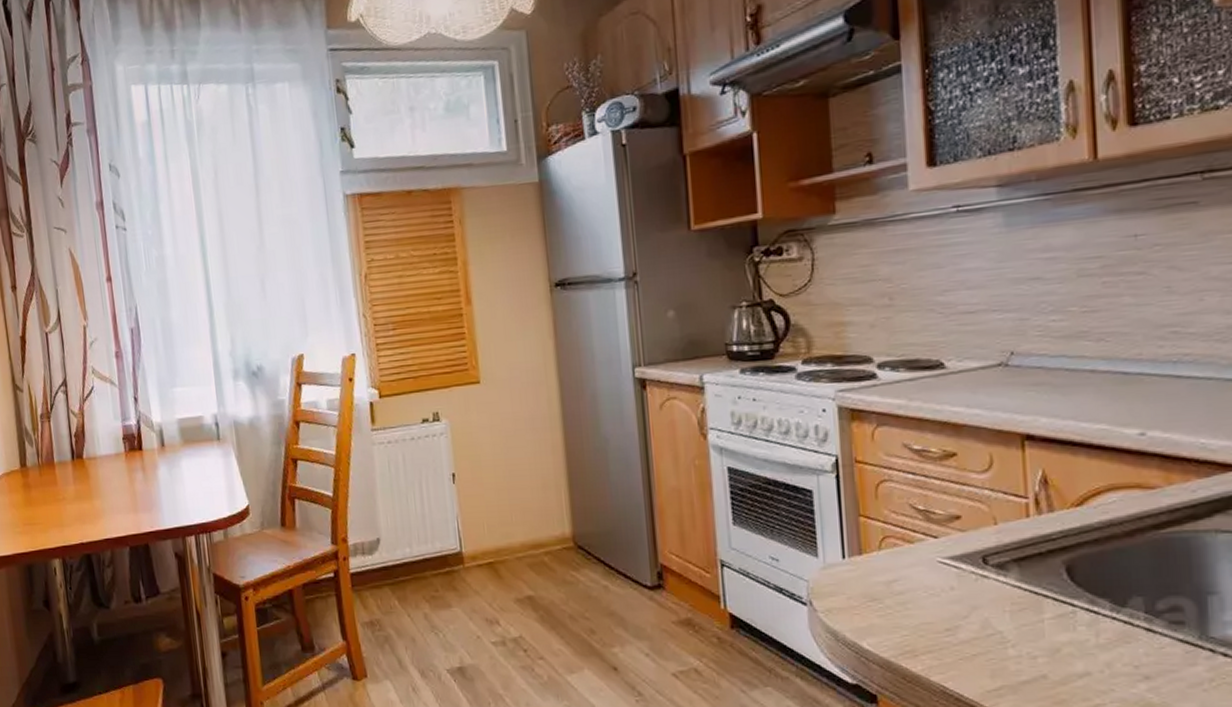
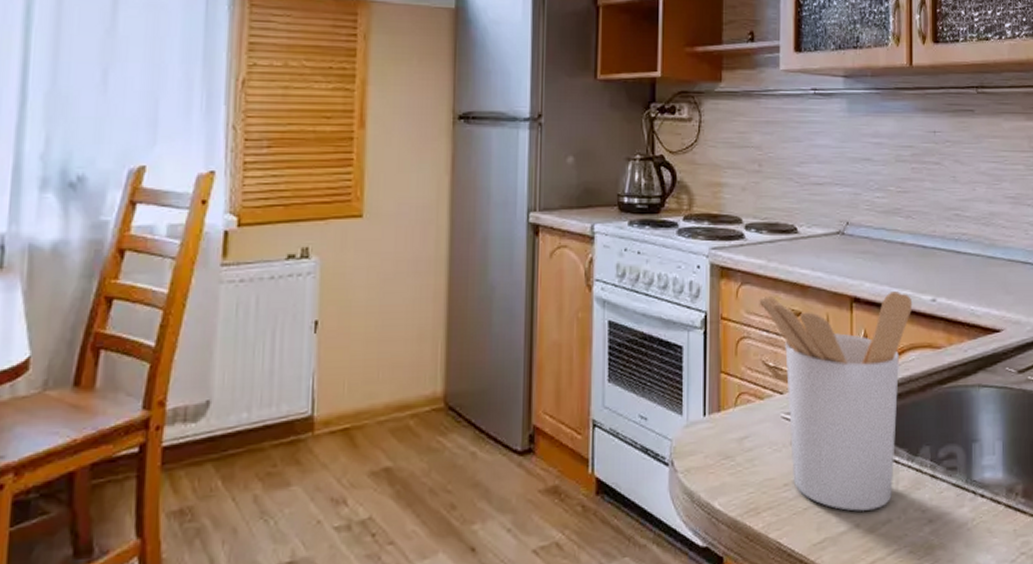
utensil holder: none [900,426,1111,663] -> present [759,291,913,512]

